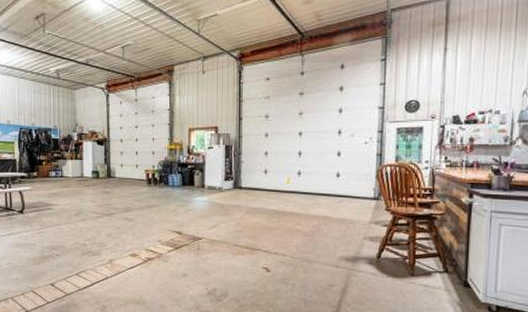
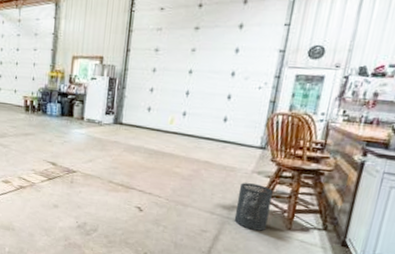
trash can: none [359,234,392,280] -> present [234,183,273,231]

